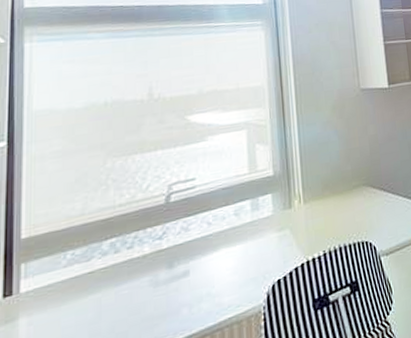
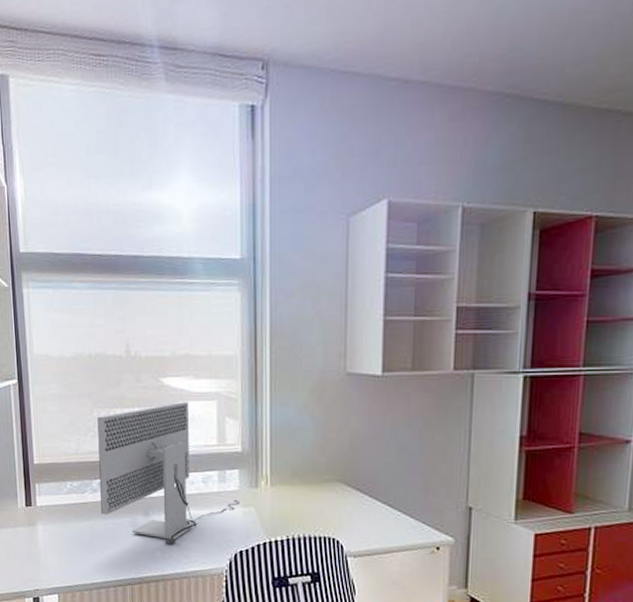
computer monitor: none [111,136,274,296] -> present [97,402,239,545]

